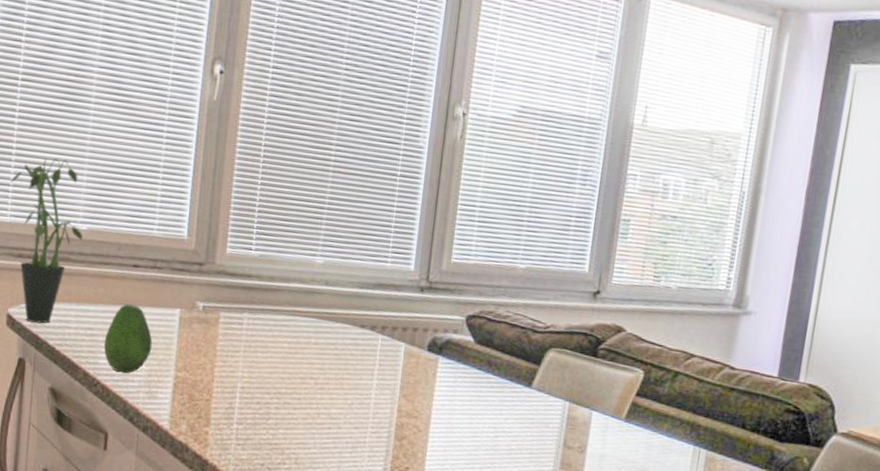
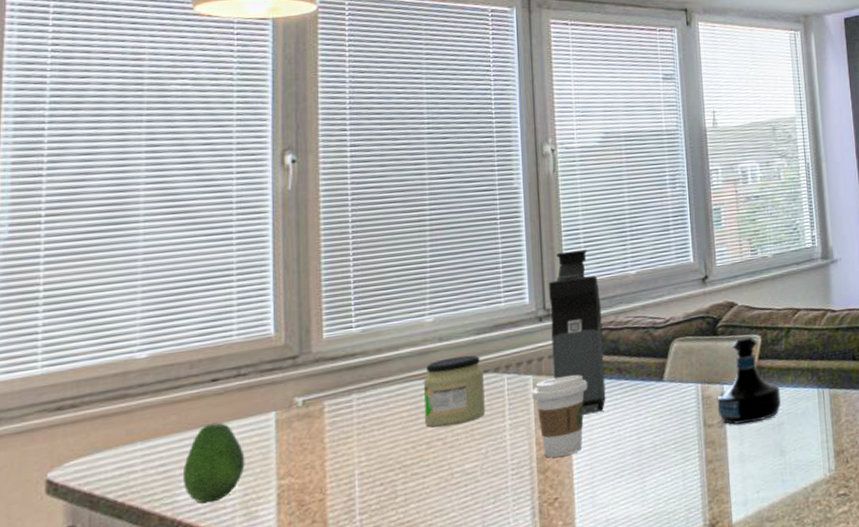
potted plant: present [10,157,83,324] -> none [39,288,143,481]
jar: none [301,303,361,370] -> present [423,355,485,428]
coffee cup: none [401,351,457,432] -> present [532,374,588,458]
coffee maker: none [425,225,486,399] -> present [549,249,606,415]
tequila bottle: none [581,367,652,460] -> present [718,336,781,425]

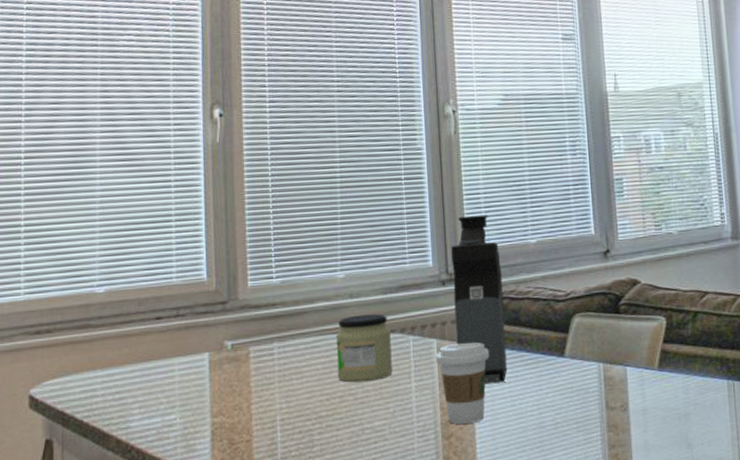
fruit: present [182,422,245,503] -> none [134,358,185,432]
tequila bottle: present [718,336,781,425] -> none [620,318,687,410]

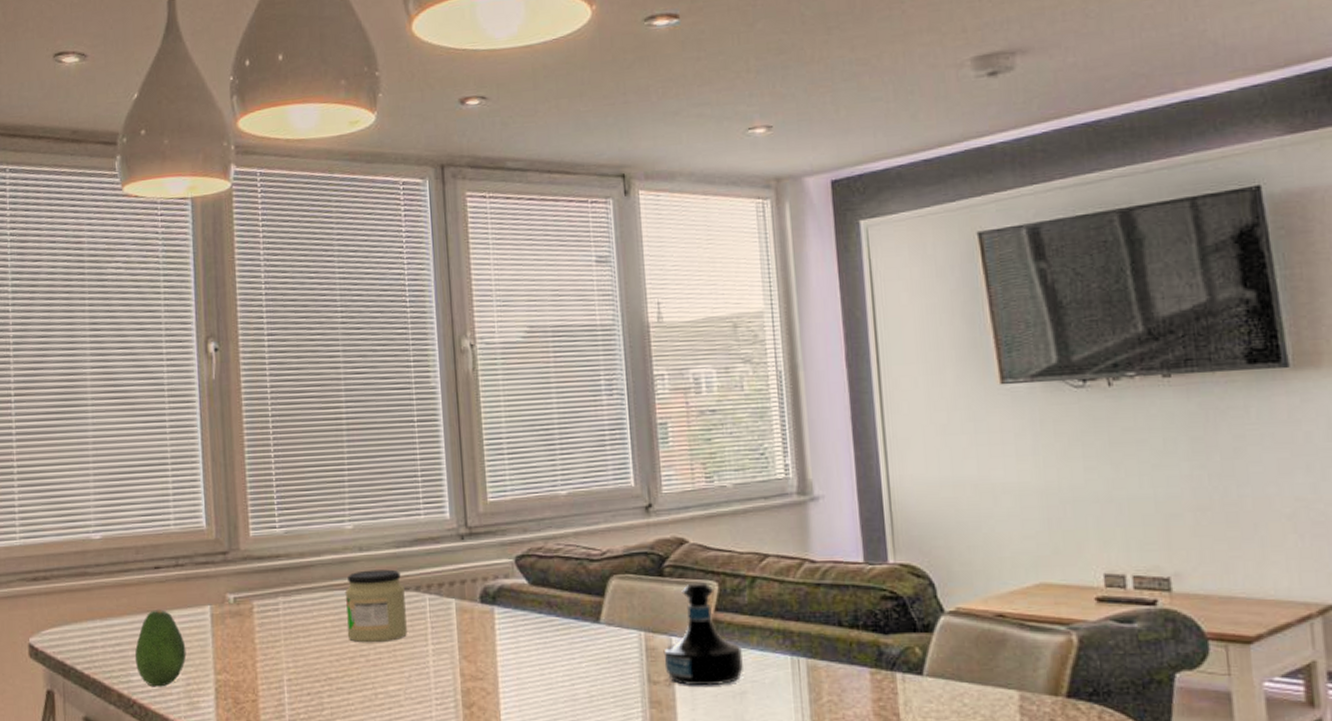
fruit: none [134,358,185,432] -> present [134,609,187,687]
coffee cup: present [436,342,490,424] -> none [454,604,515,692]
coffee maker: present [451,214,507,384] -> none [470,462,535,650]
tequila bottle: none [620,318,687,410] -> present [665,582,743,686]

